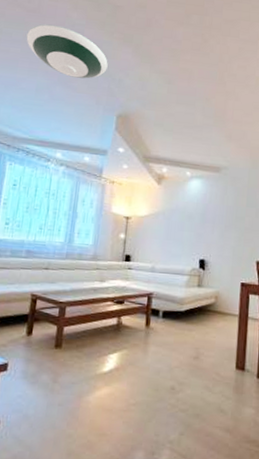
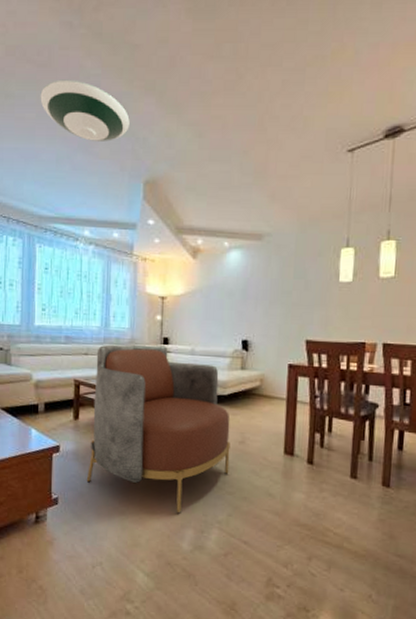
armchair: none [33,260,186,434] -> present [86,344,231,514]

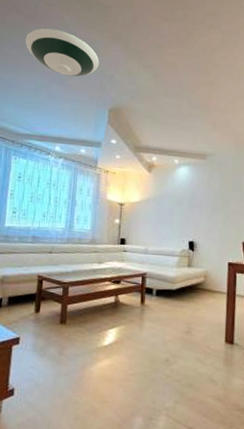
armchair: present [86,344,231,514] -> none [43,244,178,402]

